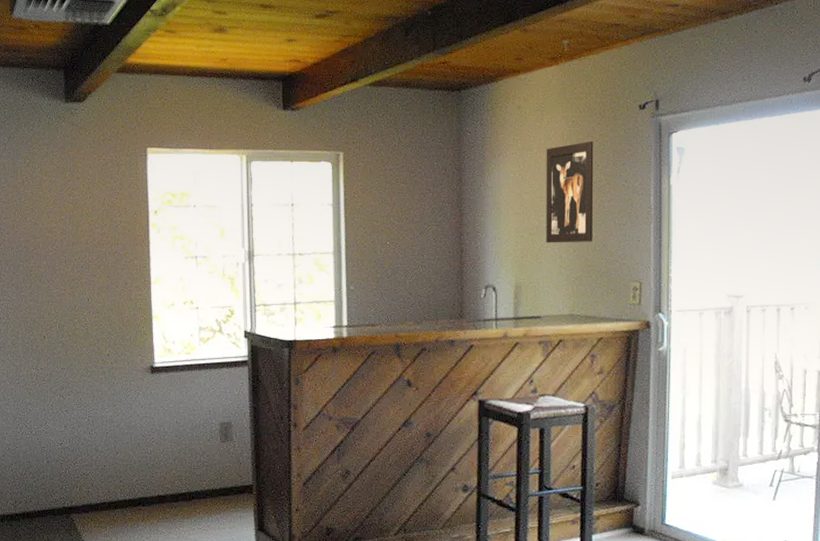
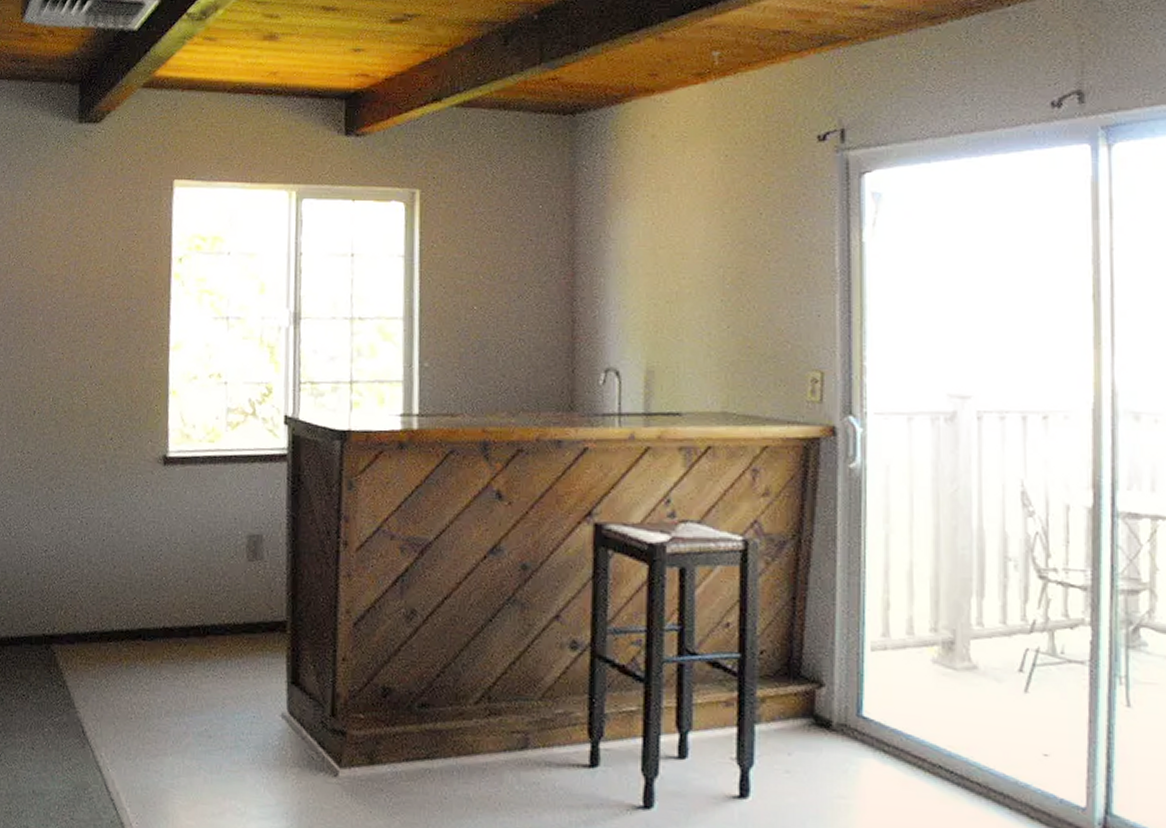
wall art: present [546,141,594,243] -> none [689,181,755,316]

